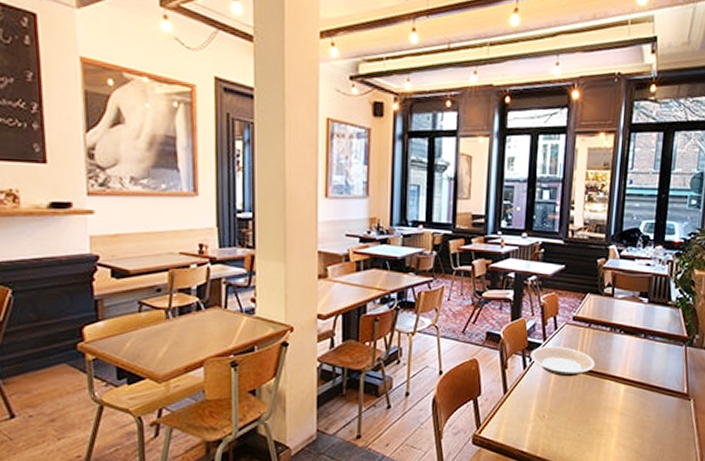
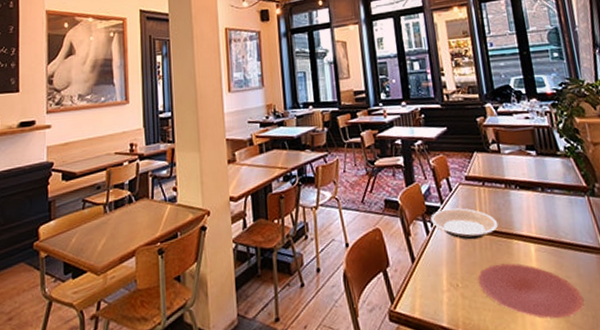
plate: none [564,400,657,450] -> present [477,263,584,319]

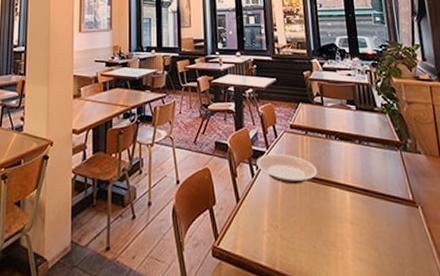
plate: present [477,263,584,319] -> none [296,208,392,264]

